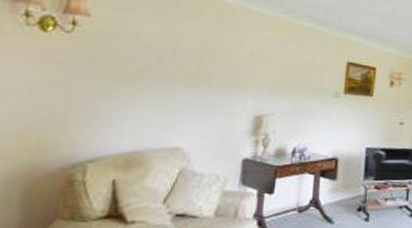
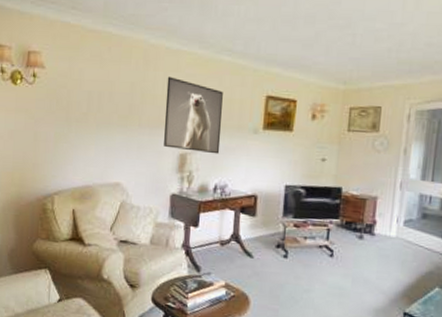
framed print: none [237,37,304,117] -> present [164,76,223,154]

